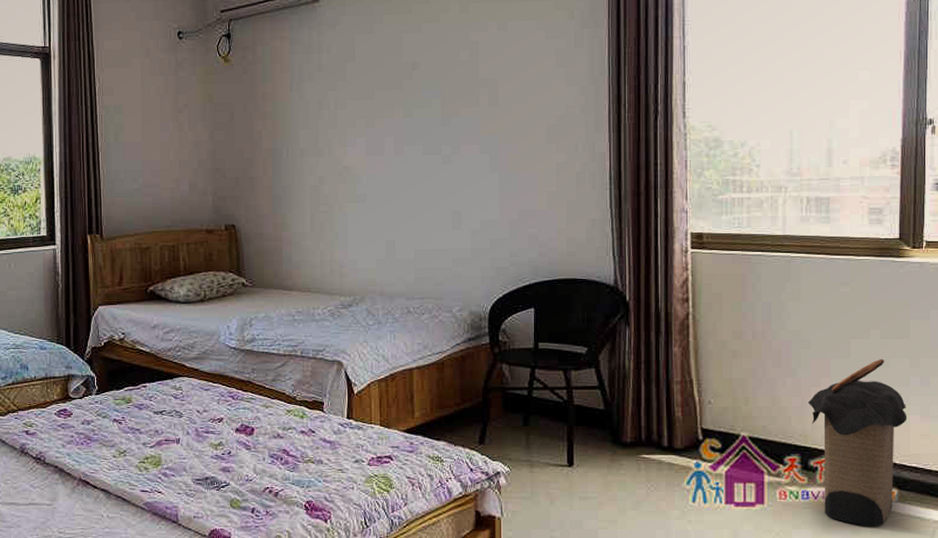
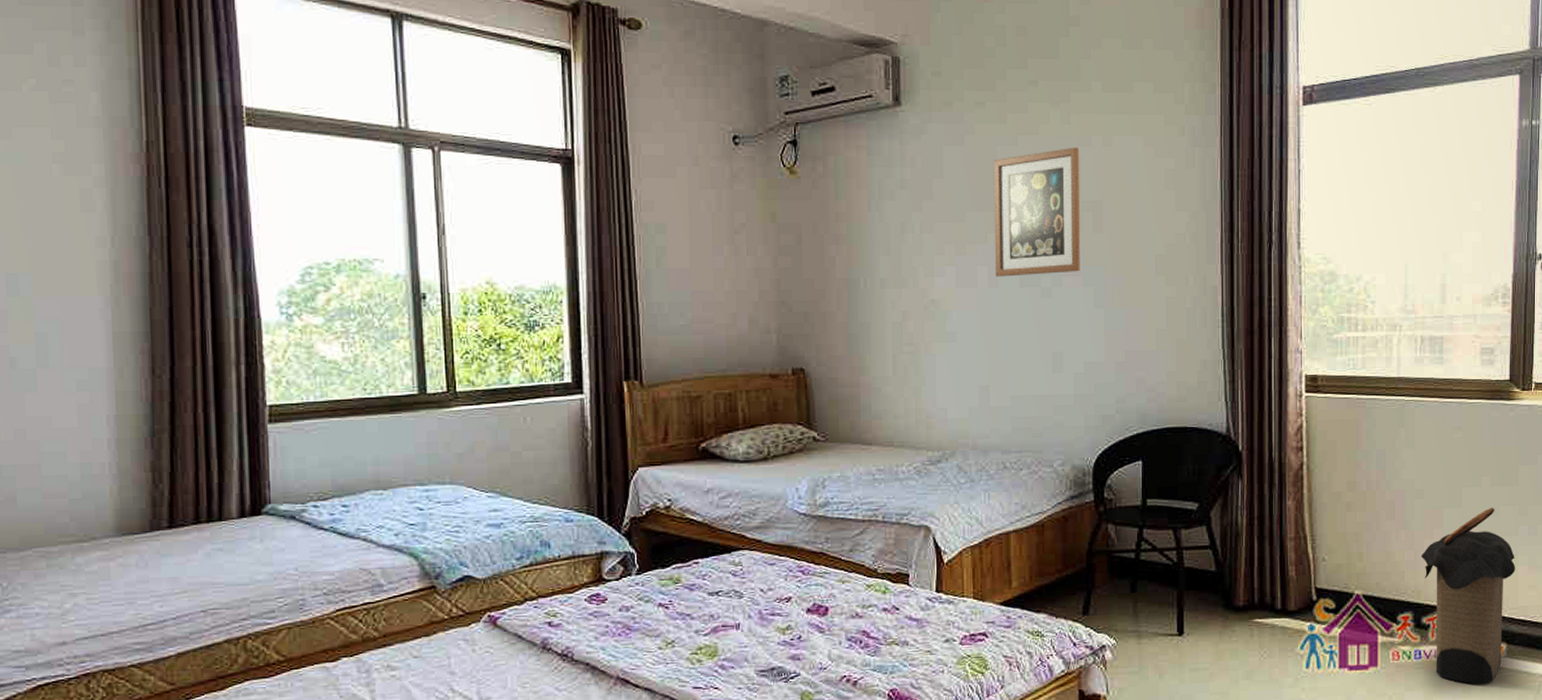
wall art: none [399,32,477,146] -> present [993,147,1080,277]

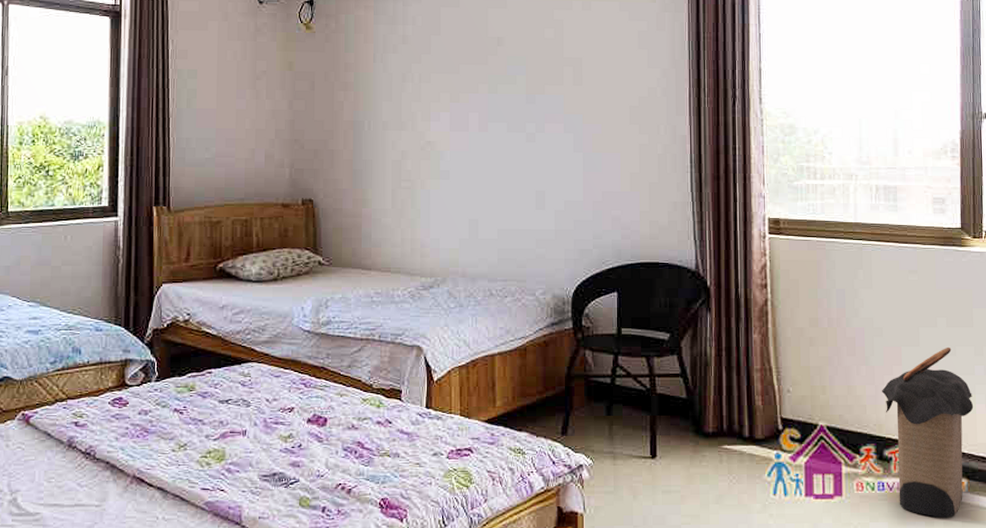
wall art: present [993,147,1080,277] -> none [484,10,561,123]

